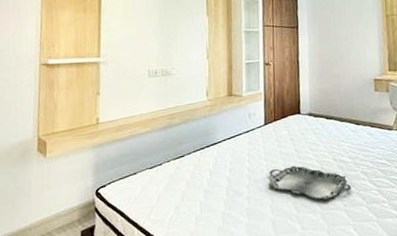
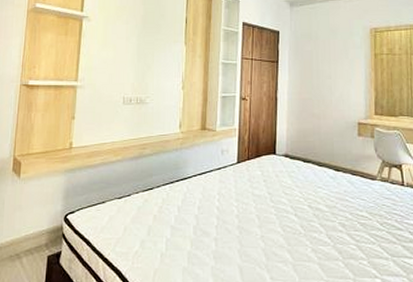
serving tray: present [269,165,352,201] -> none [238,209,328,251]

